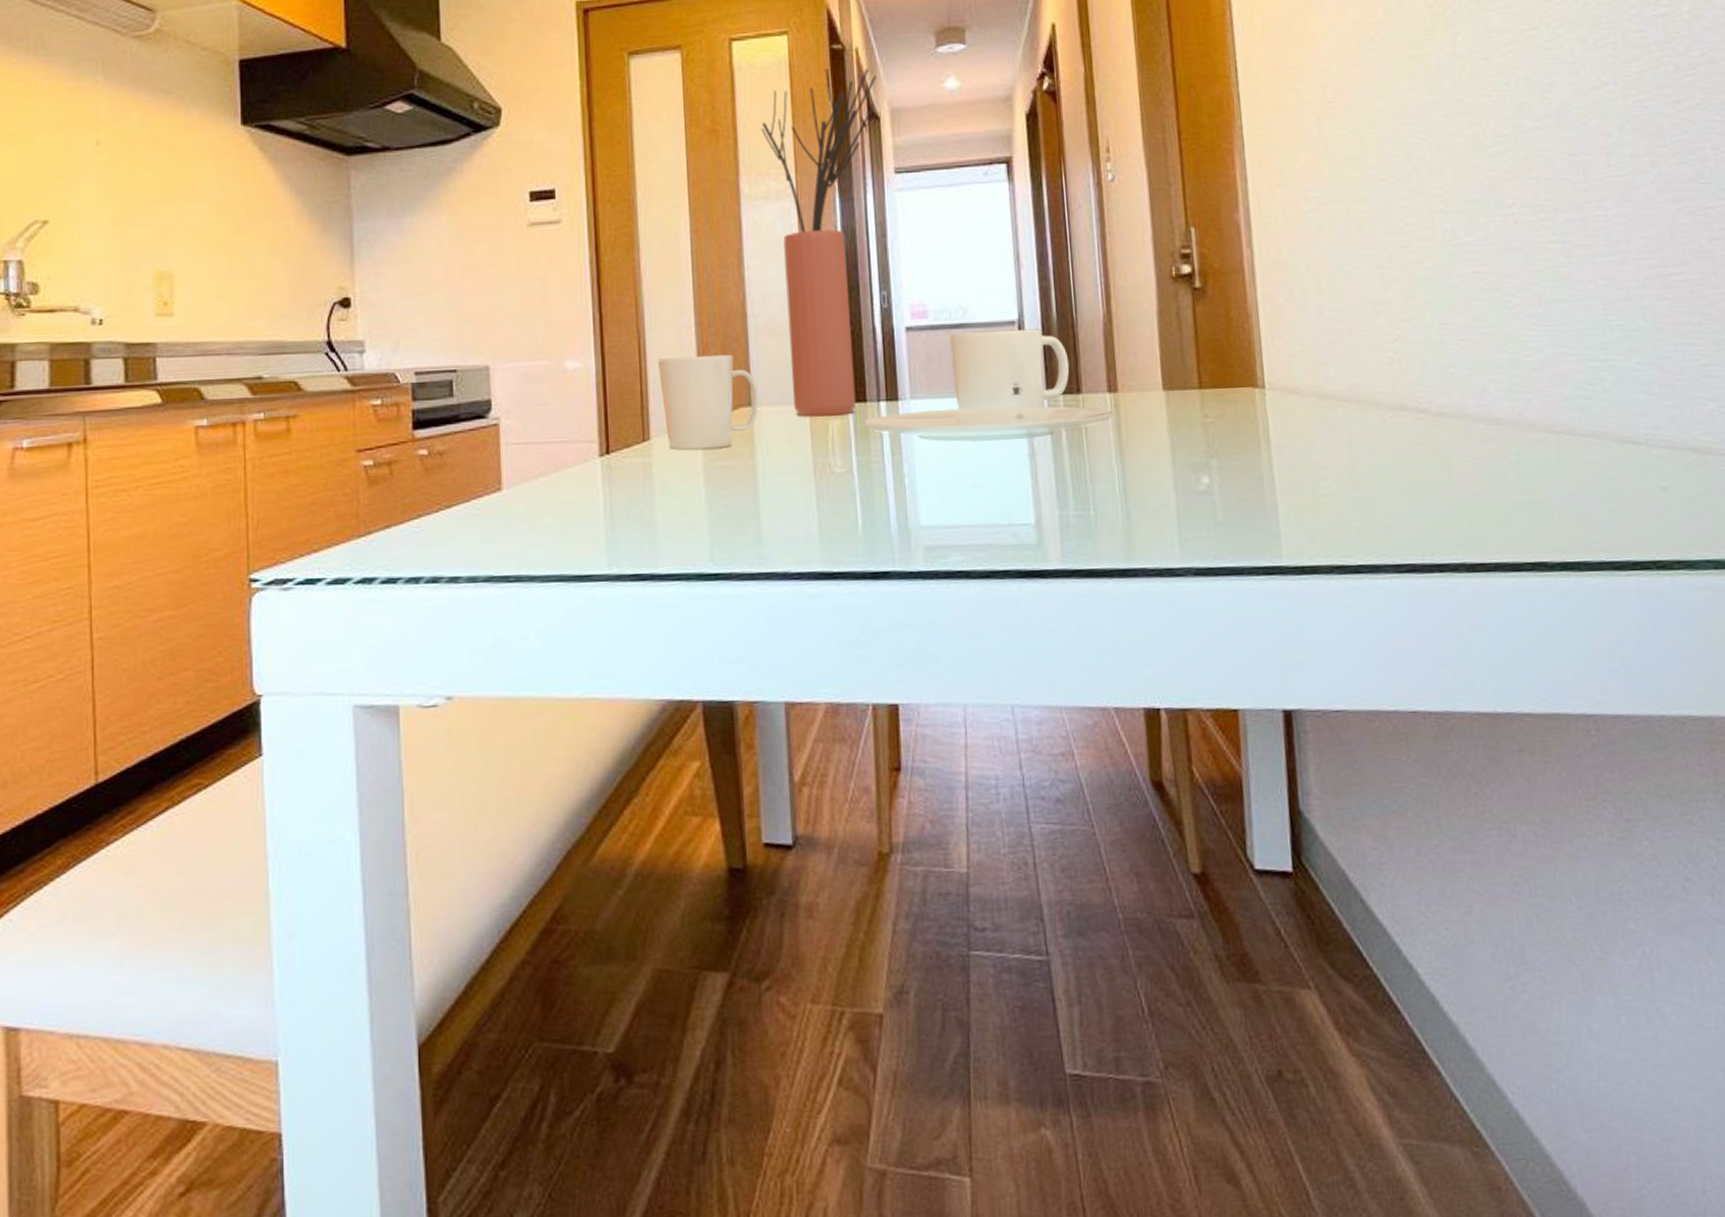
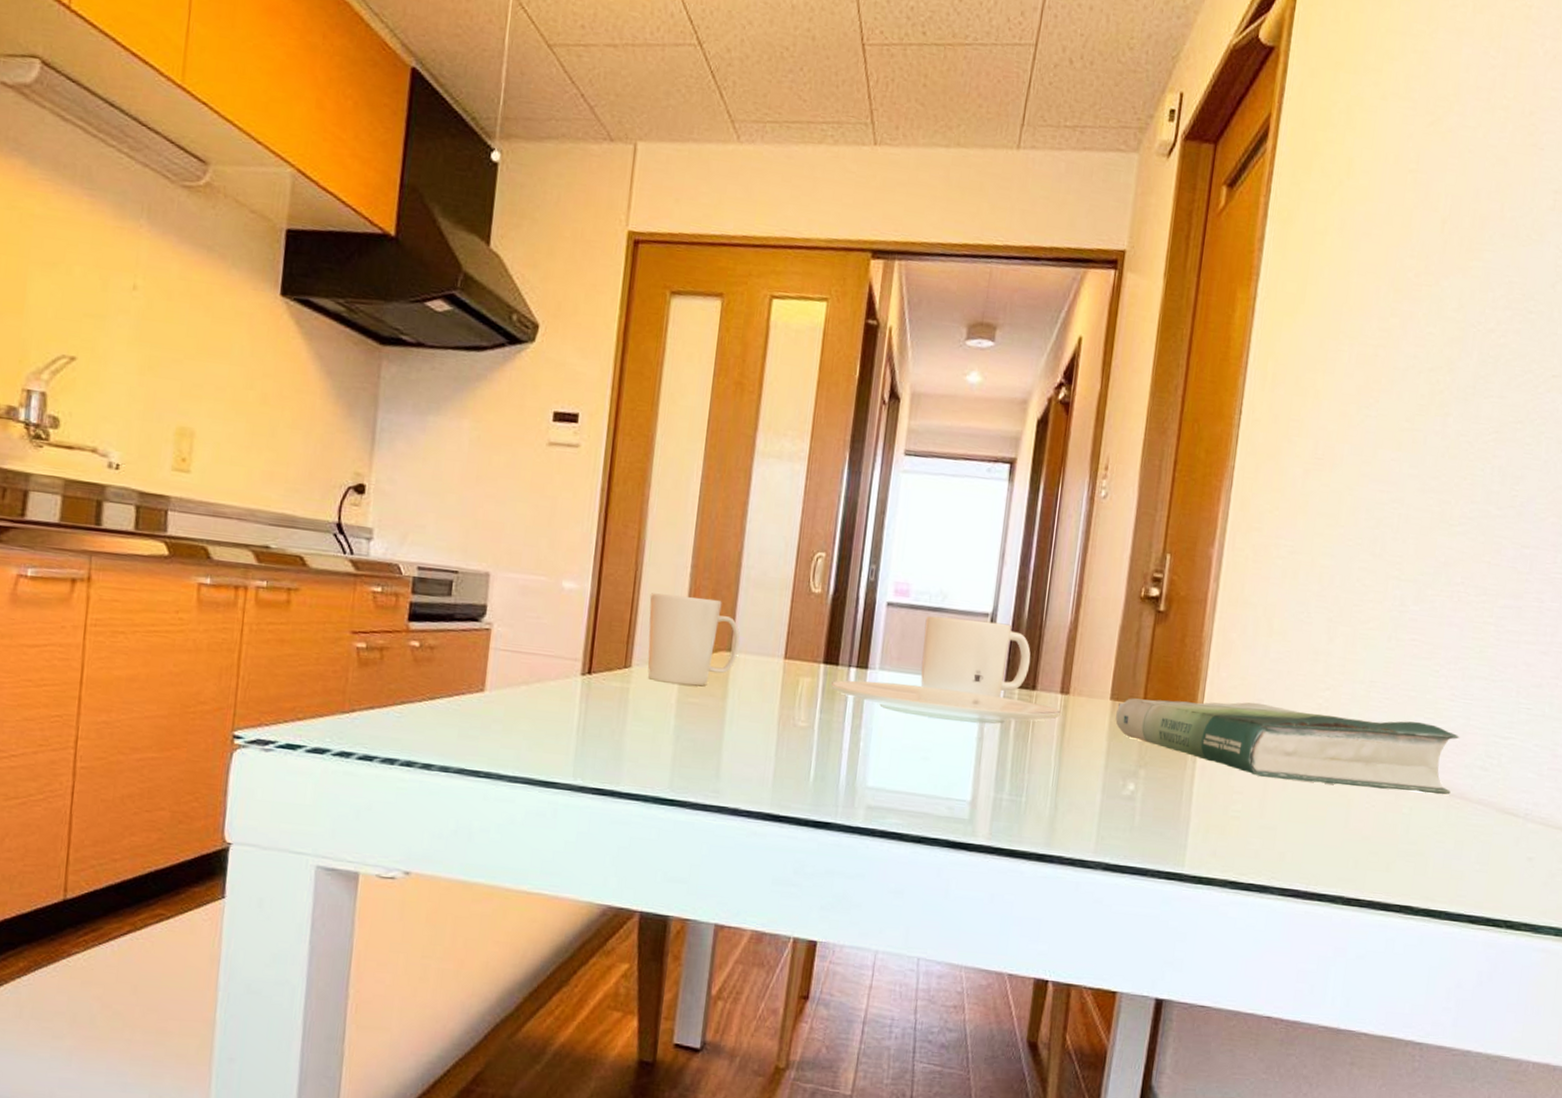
vase: present [761,68,877,418] -> none [770,341,904,675]
book: none [1172,359,1557,446] -> present [1115,698,1460,795]

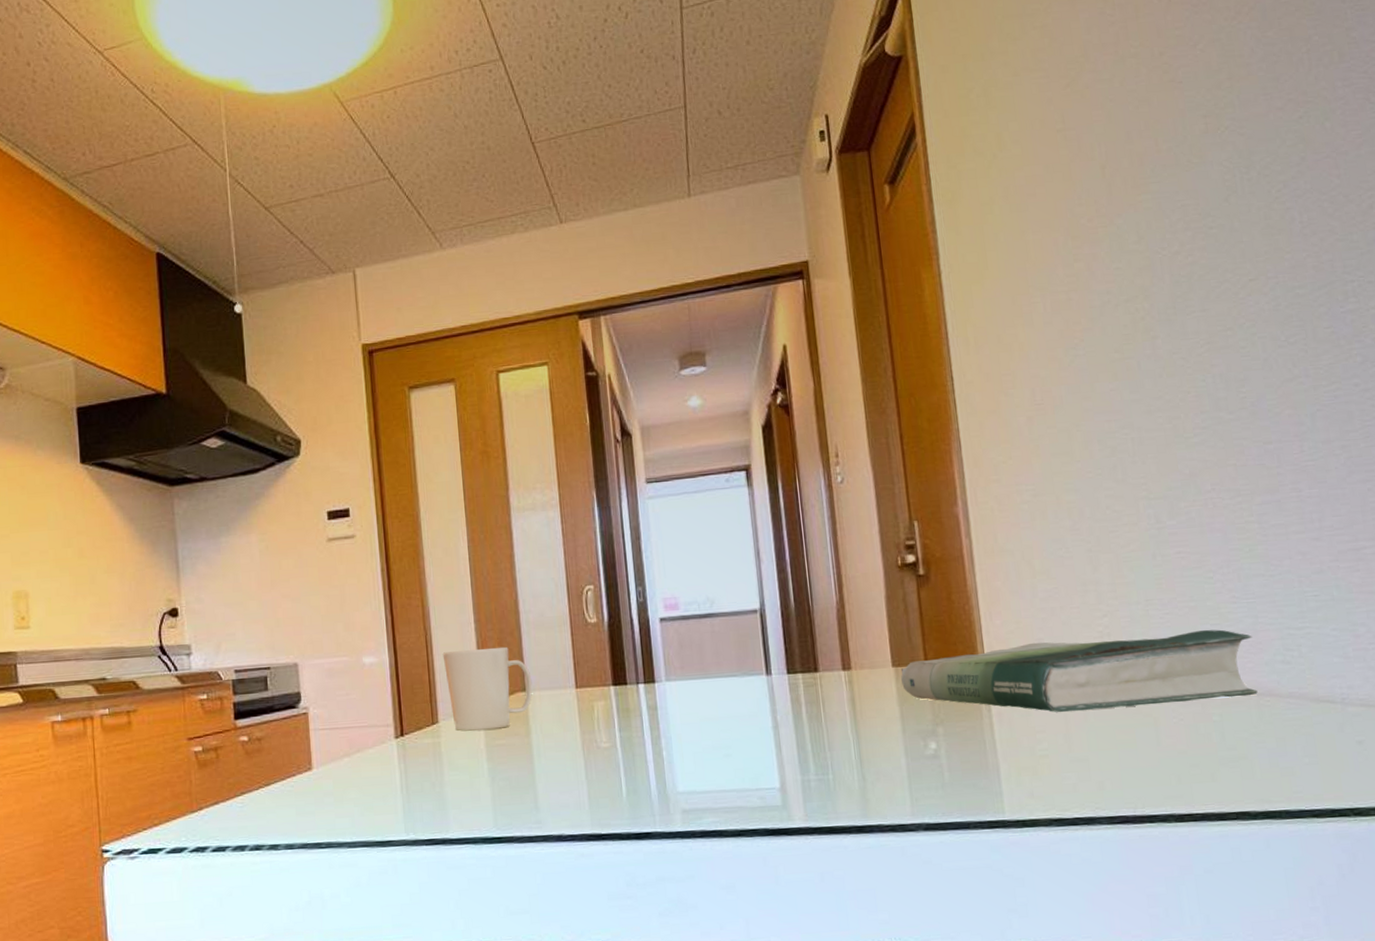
plate: present [831,680,1062,724] -> none [624,683,849,718]
mug: present [920,616,1031,698] -> none [699,615,808,690]

